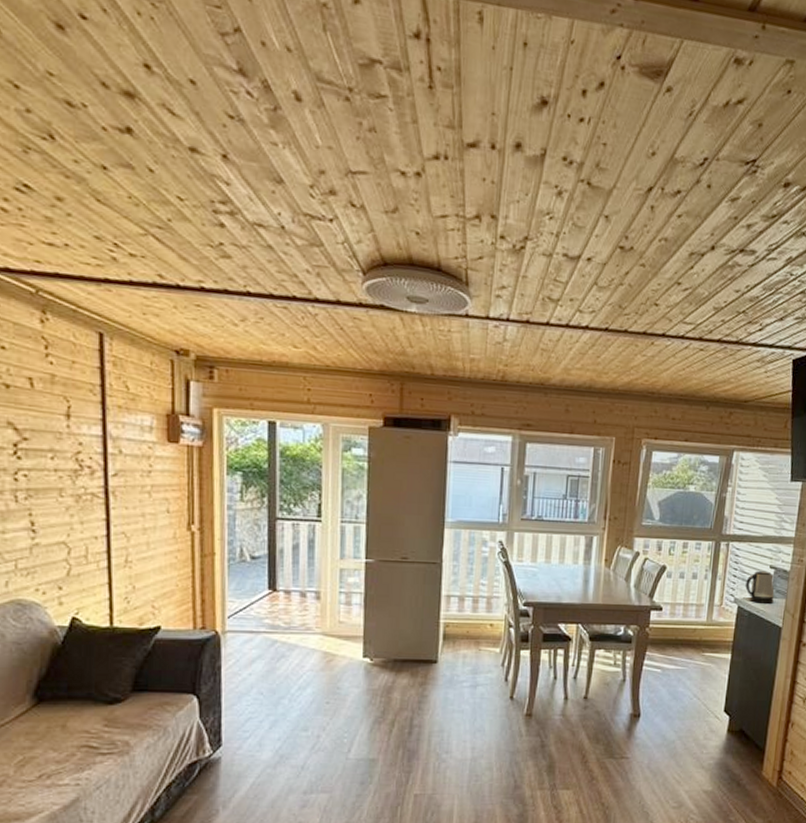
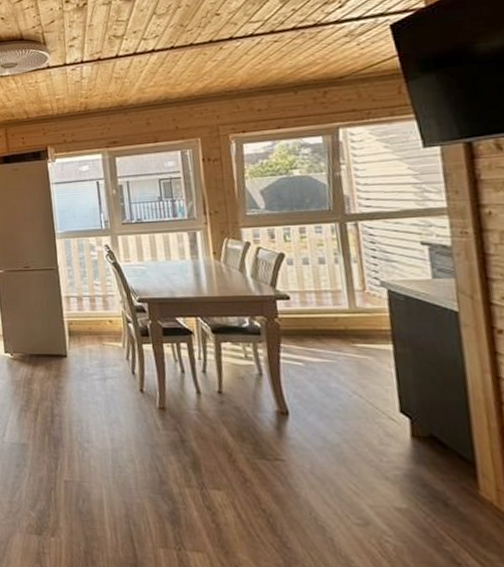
kettle: present [745,570,774,604] -> none [391,248,438,285]

